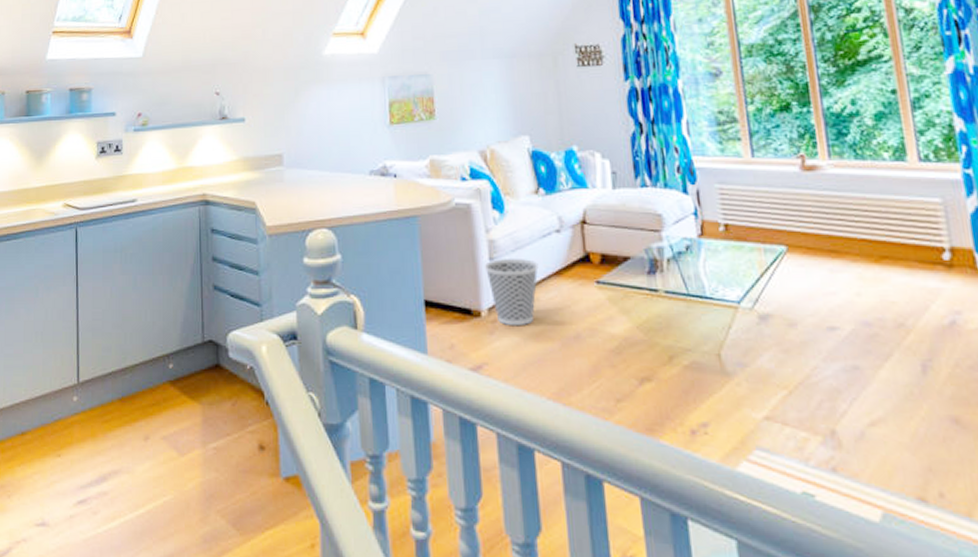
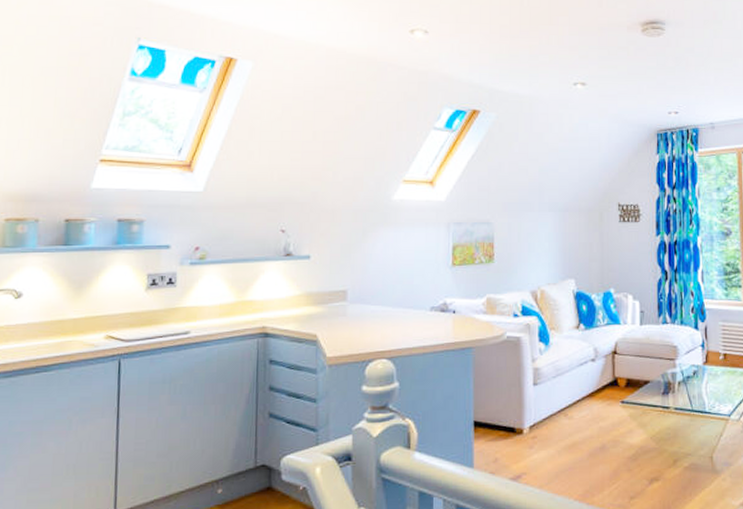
wastebasket: present [484,258,539,327] -> none [528,383,575,441]

